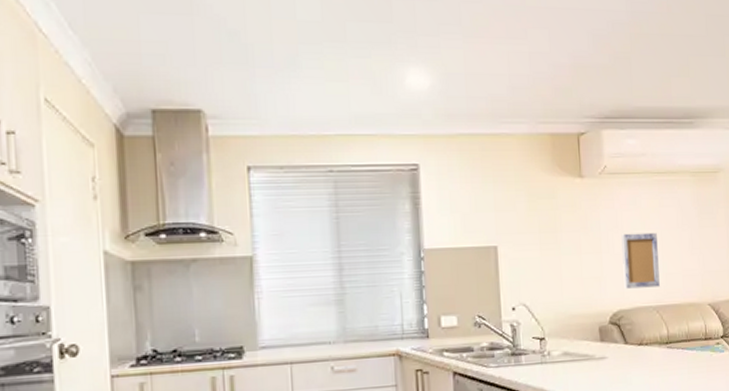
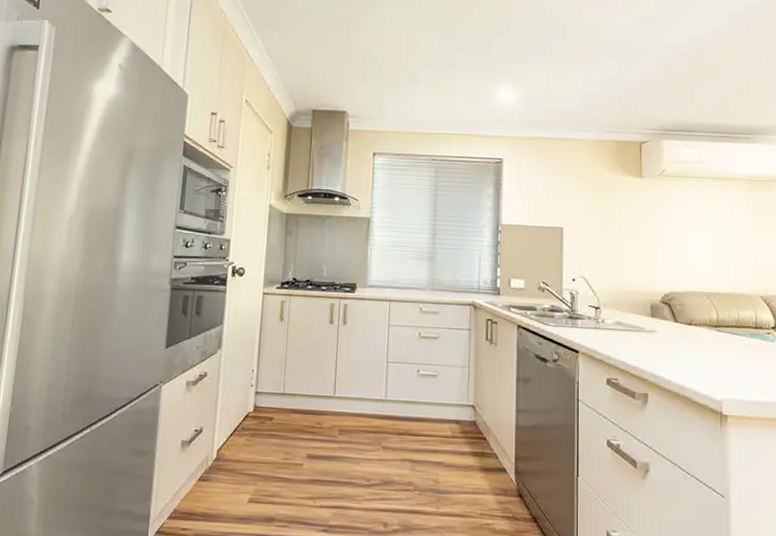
wall art: present [621,232,660,289] -> none [676,227,711,276]

